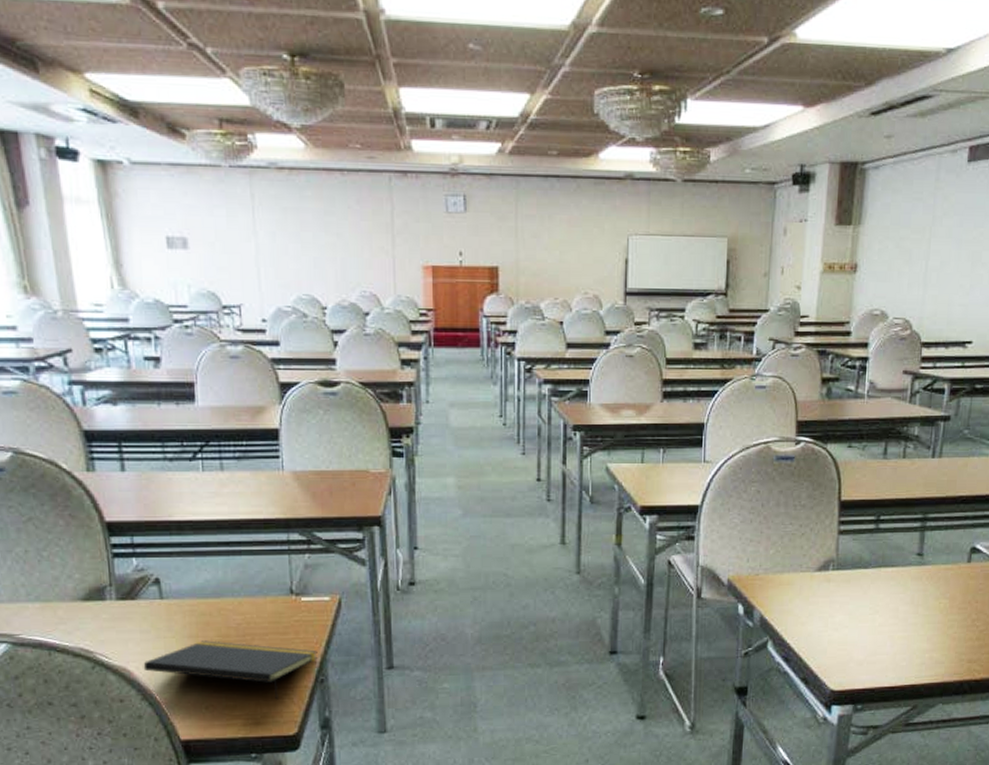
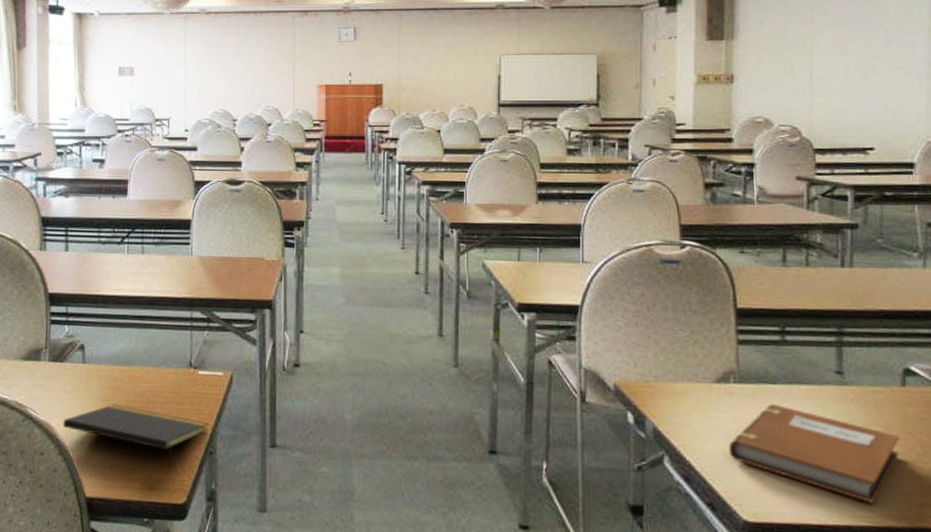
notebook: none [823,587,961,664] -> present [728,404,900,504]

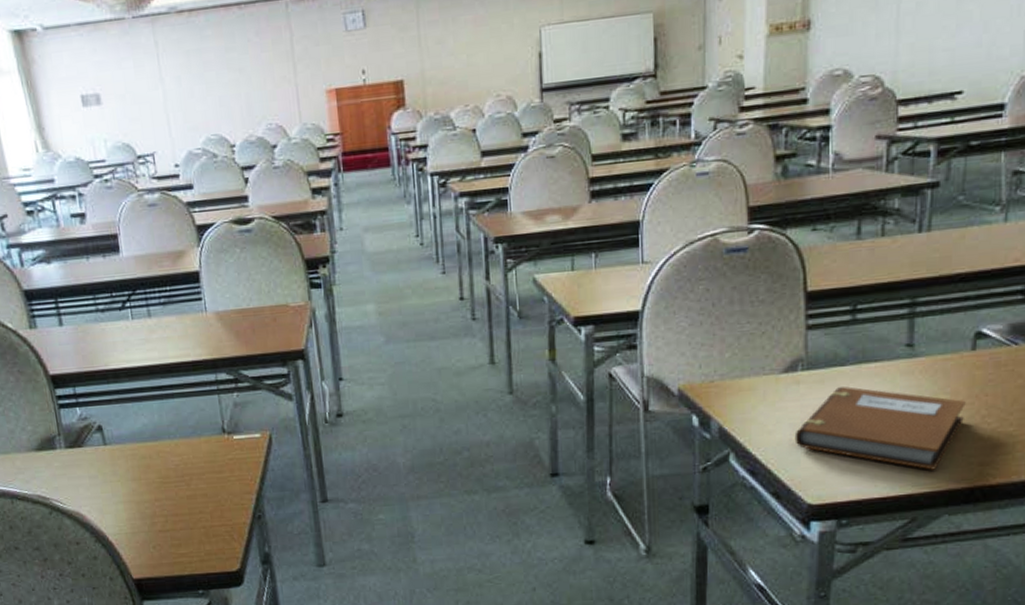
notepad: present [63,404,209,467] -> none [94,482,254,537]

